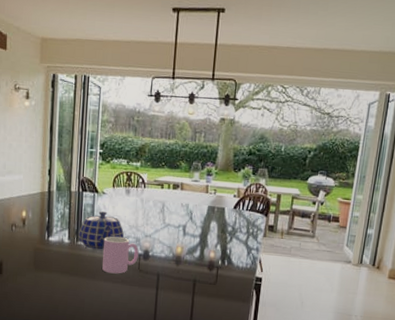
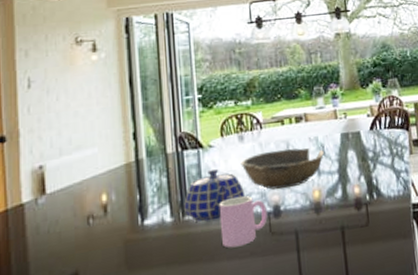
bowl: none [124,207,191,240] -> present [240,148,324,190]

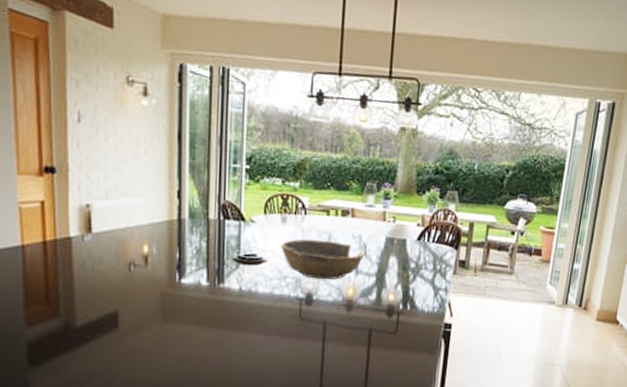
teapot: present [184,168,246,222] -> none [220,244,281,294]
cup: present [219,196,268,248] -> none [253,276,300,324]

